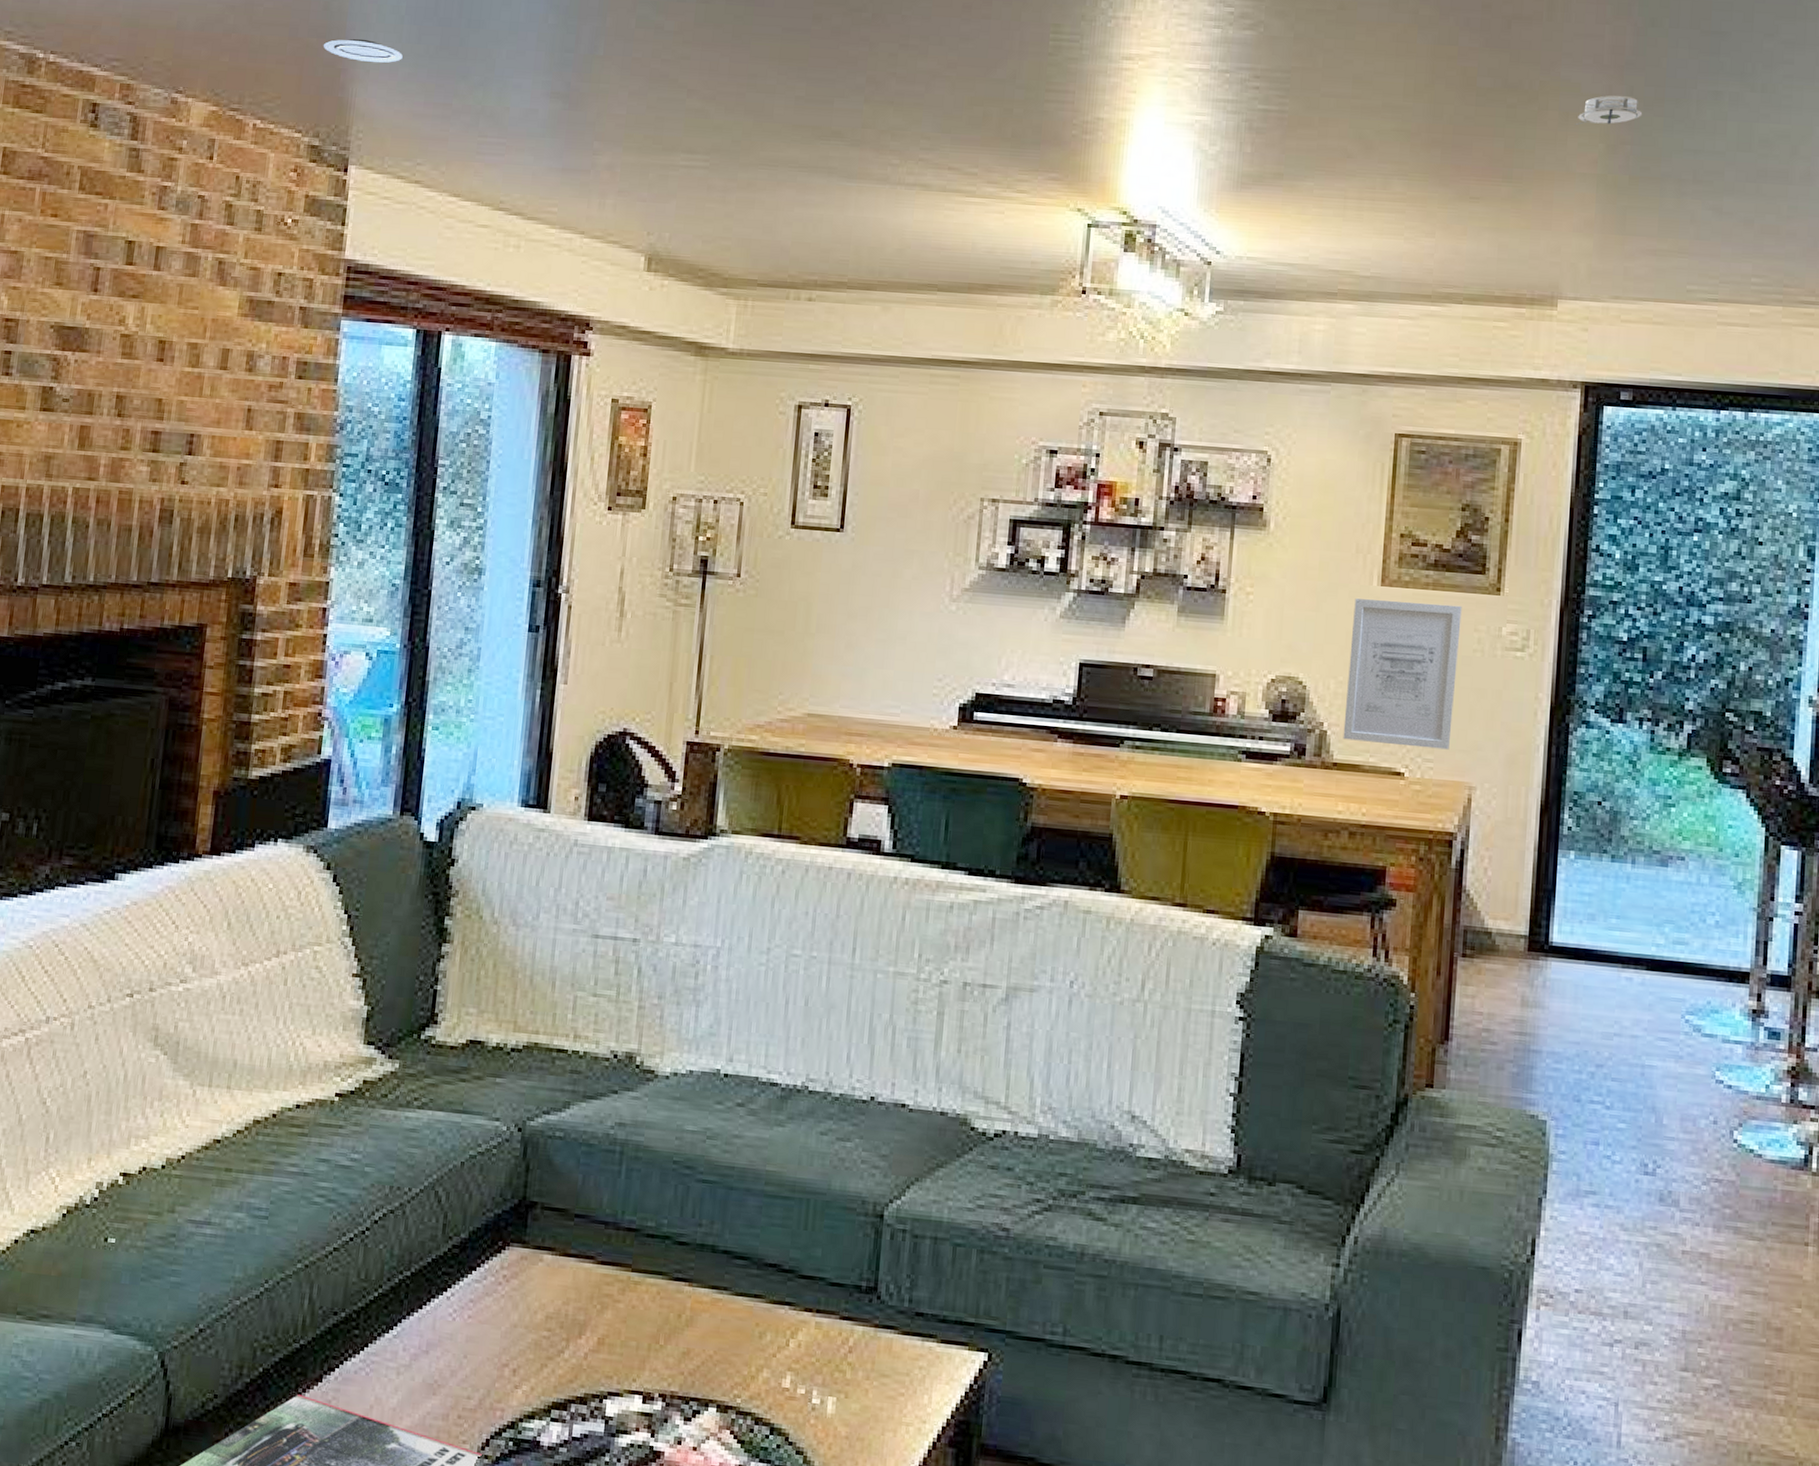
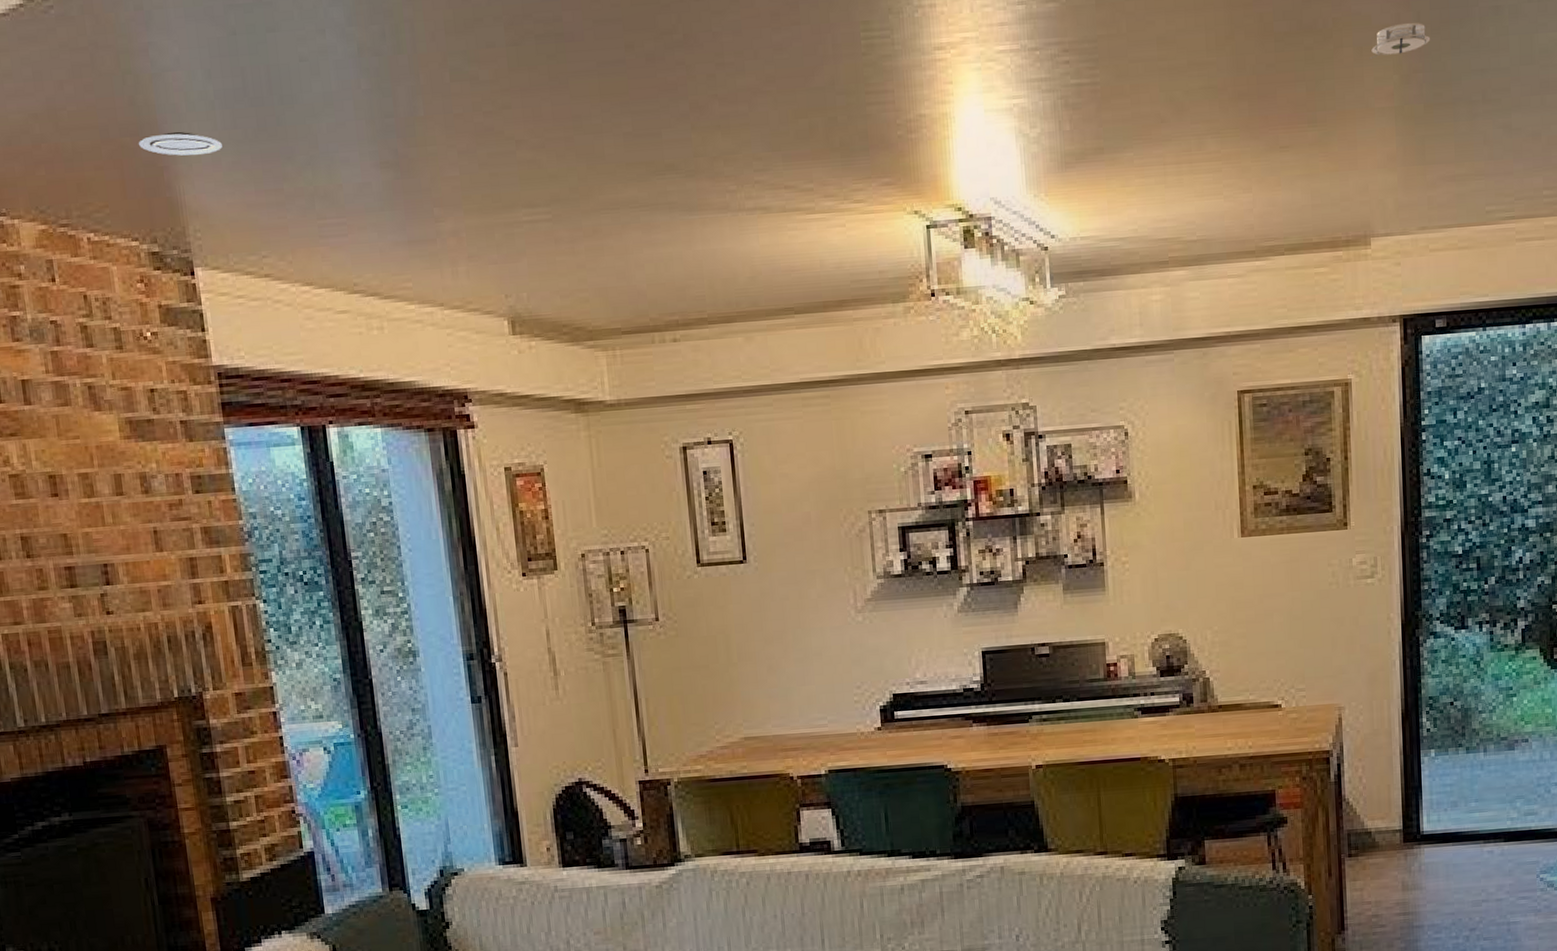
wall art: present [1343,598,1462,750] -> none [1219,544,1318,683]

